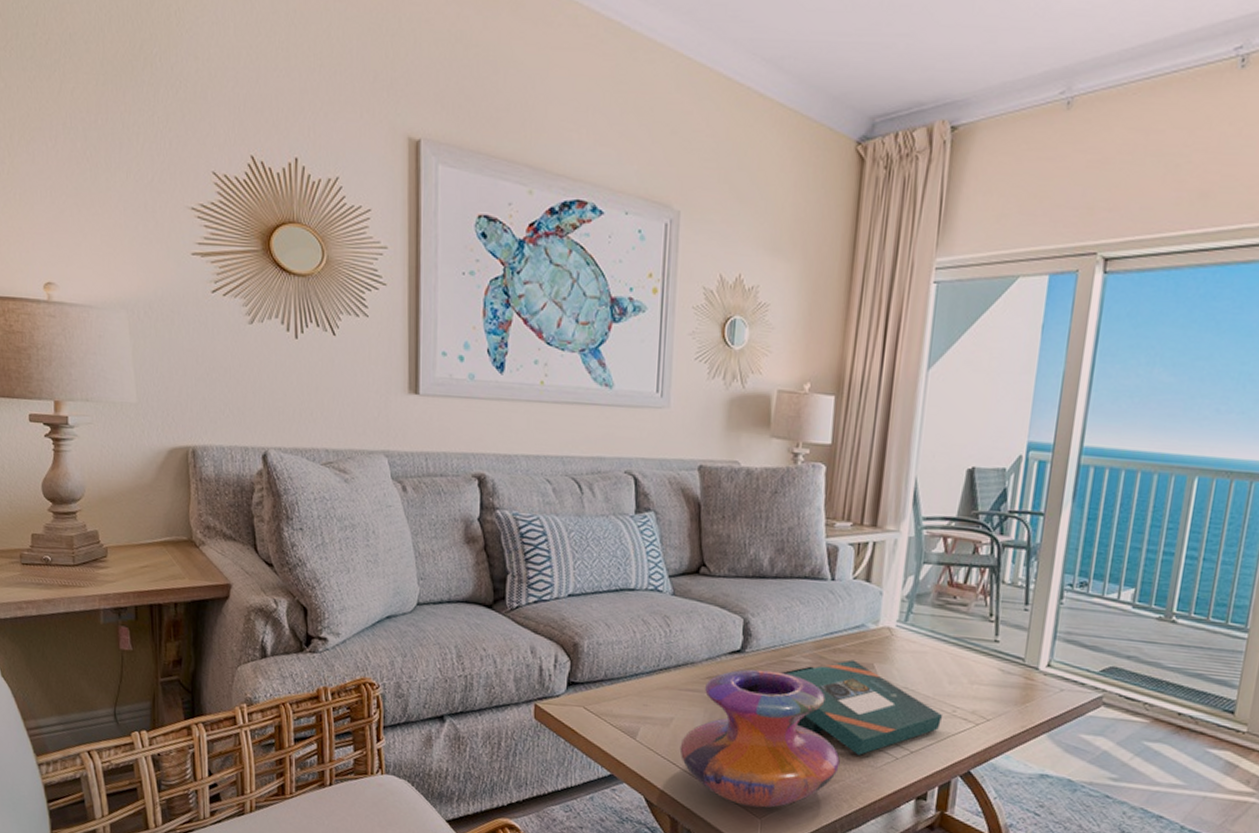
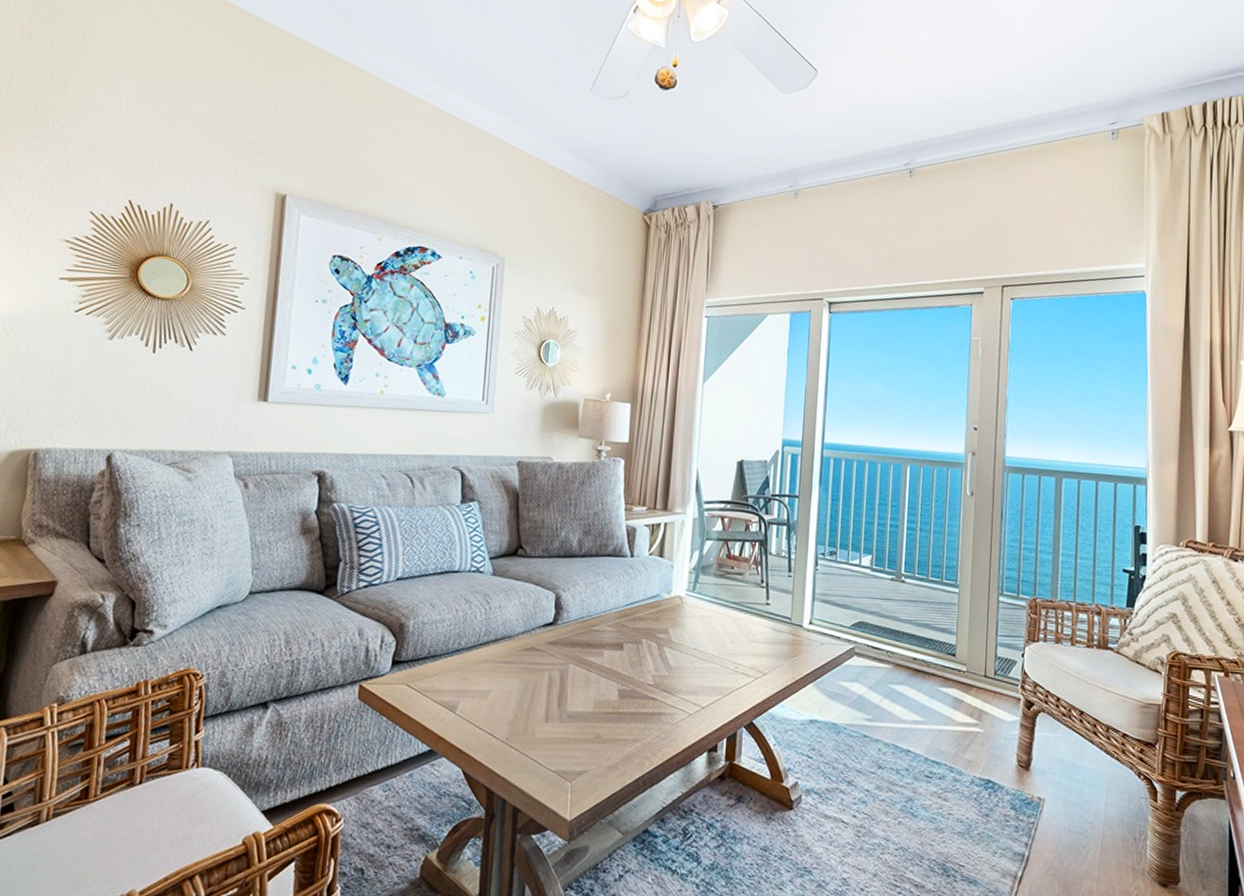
decorative vase: present [679,669,840,808] -> none [496,639,641,771]
board game: present [782,659,943,755] -> none [589,626,728,714]

